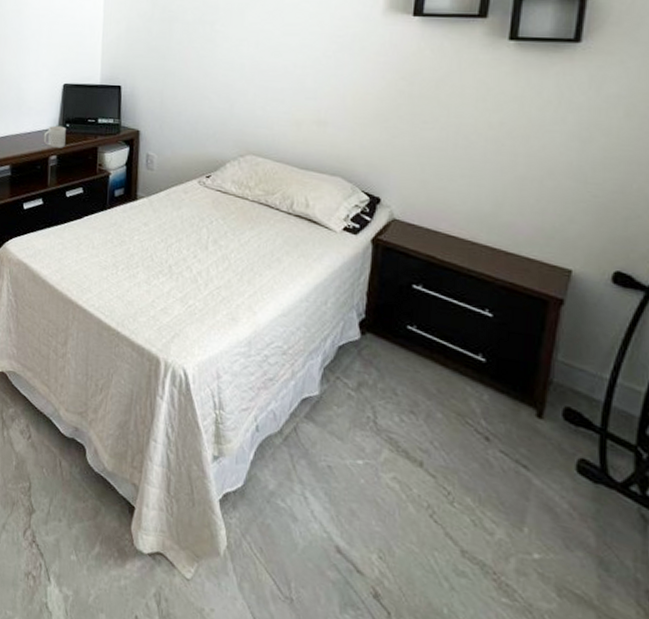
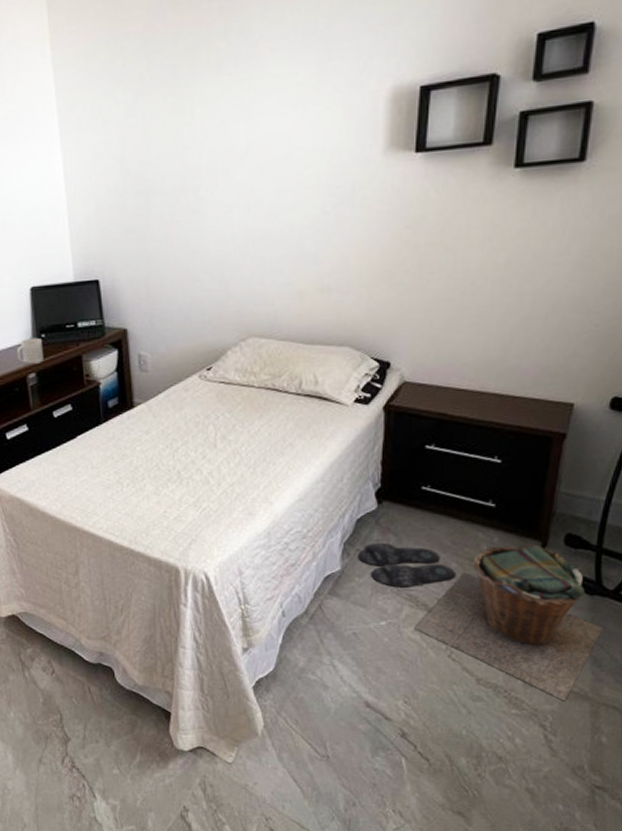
slippers: none [337,374,441,432] -> present [357,543,456,588]
laundry basket: none [393,403,611,603] -> present [414,544,603,701]

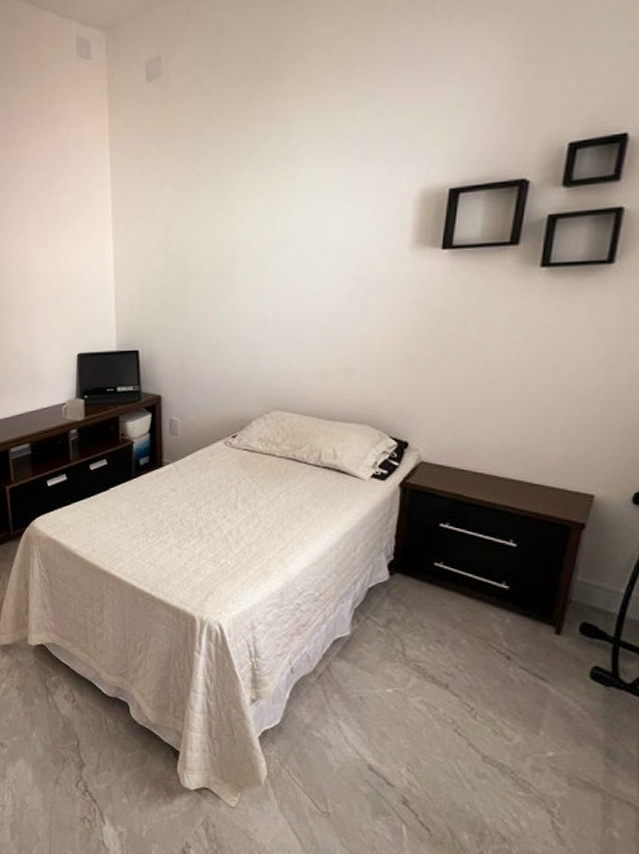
slippers: present [357,543,456,588] -> none [367,613,465,659]
laundry basket: present [414,544,603,701] -> none [421,627,619,790]

